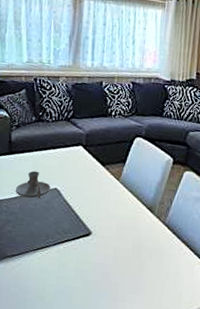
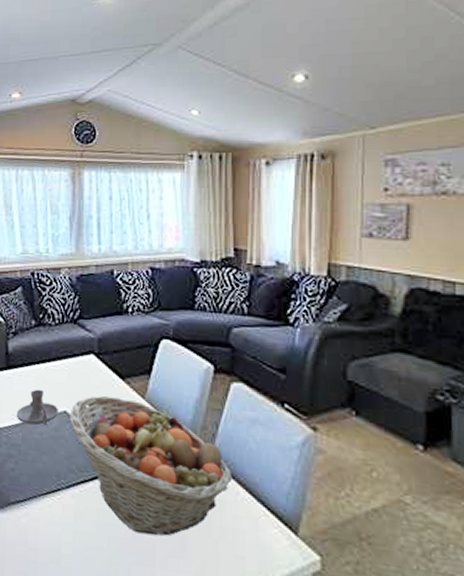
fruit basket: none [58,177,179,279] -> present [69,395,233,536]

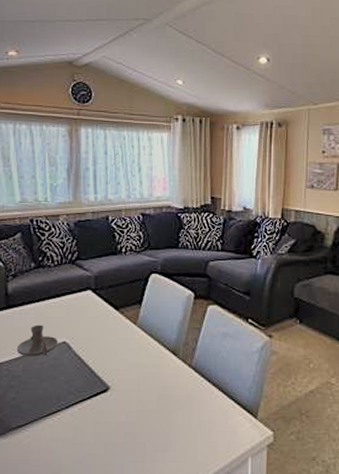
fruit basket: present [69,395,233,536] -> none [68,325,209,437]

